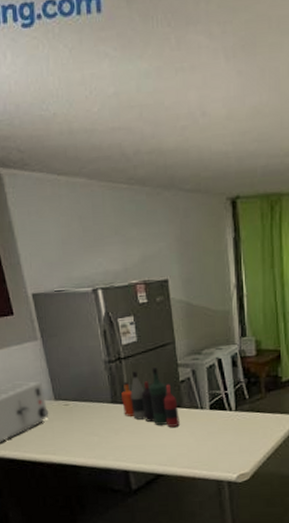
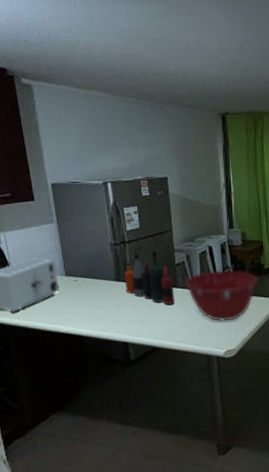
mixing bowl: none [191,384,274,443] -> present [185,270,257,321]

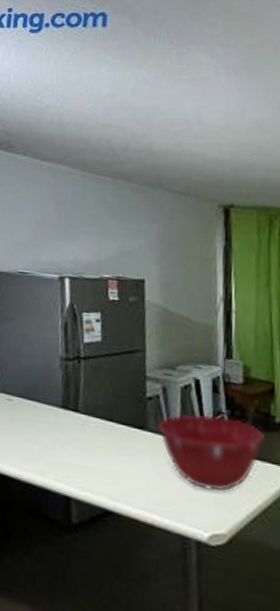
bottle collection: present [124,250,175,304] -> none [74,374,142,453]

